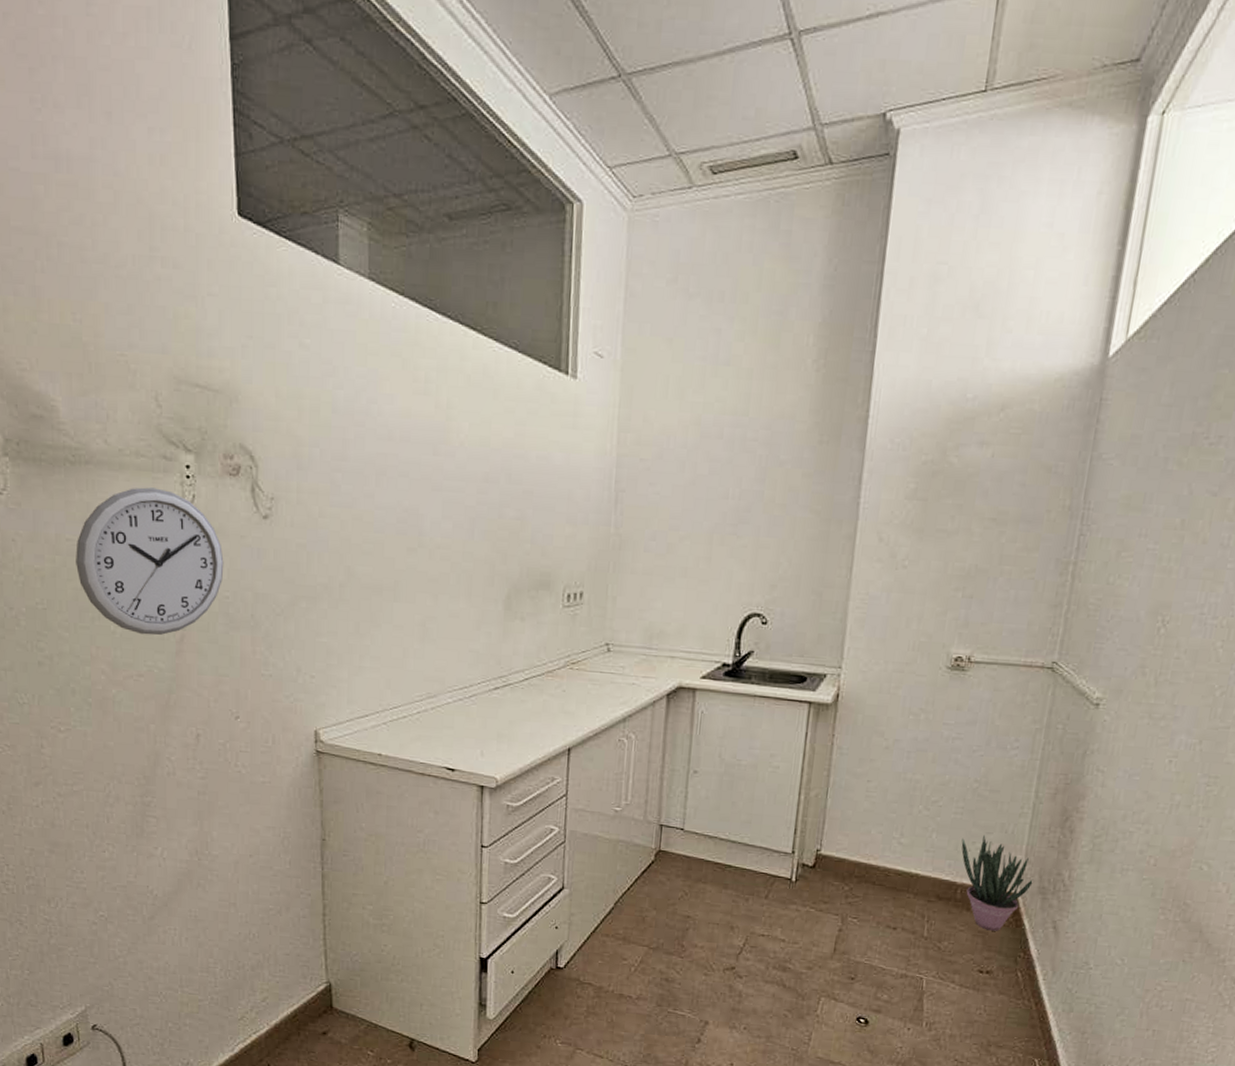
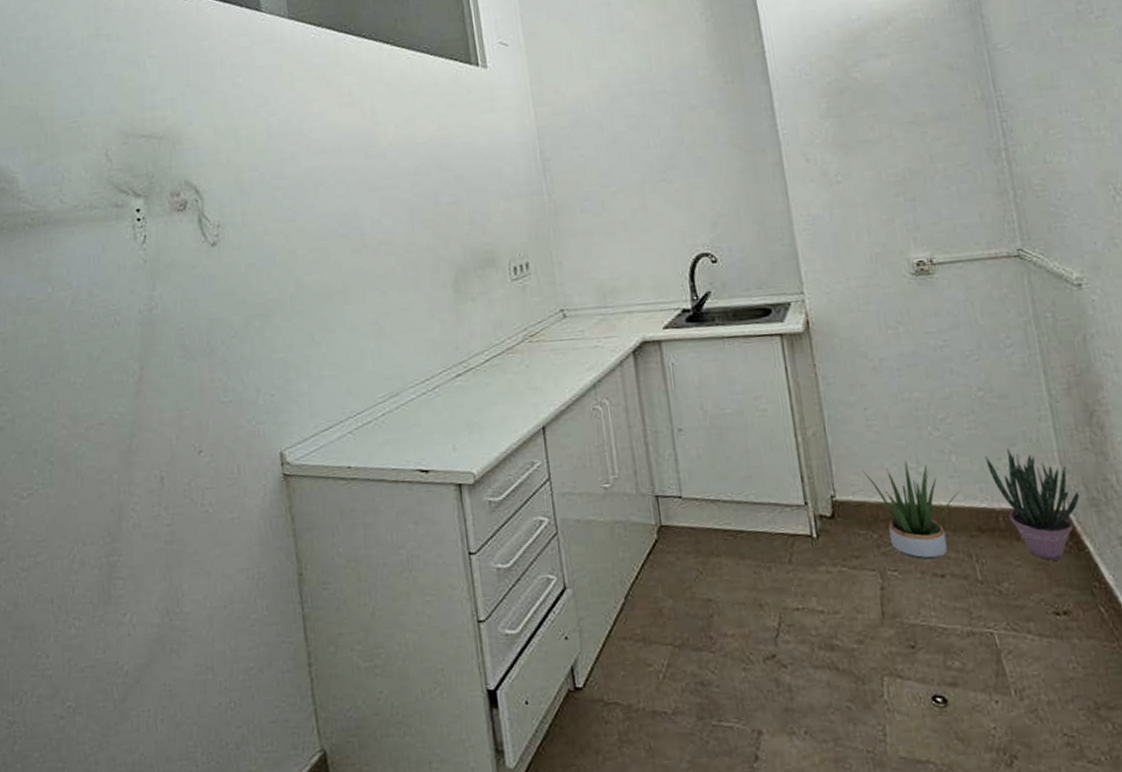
wall clock: present [76,487,224,636] -> none [36,235,178,381]
potted plant: none [850,831,931,914] -> present [862,461,960,560]

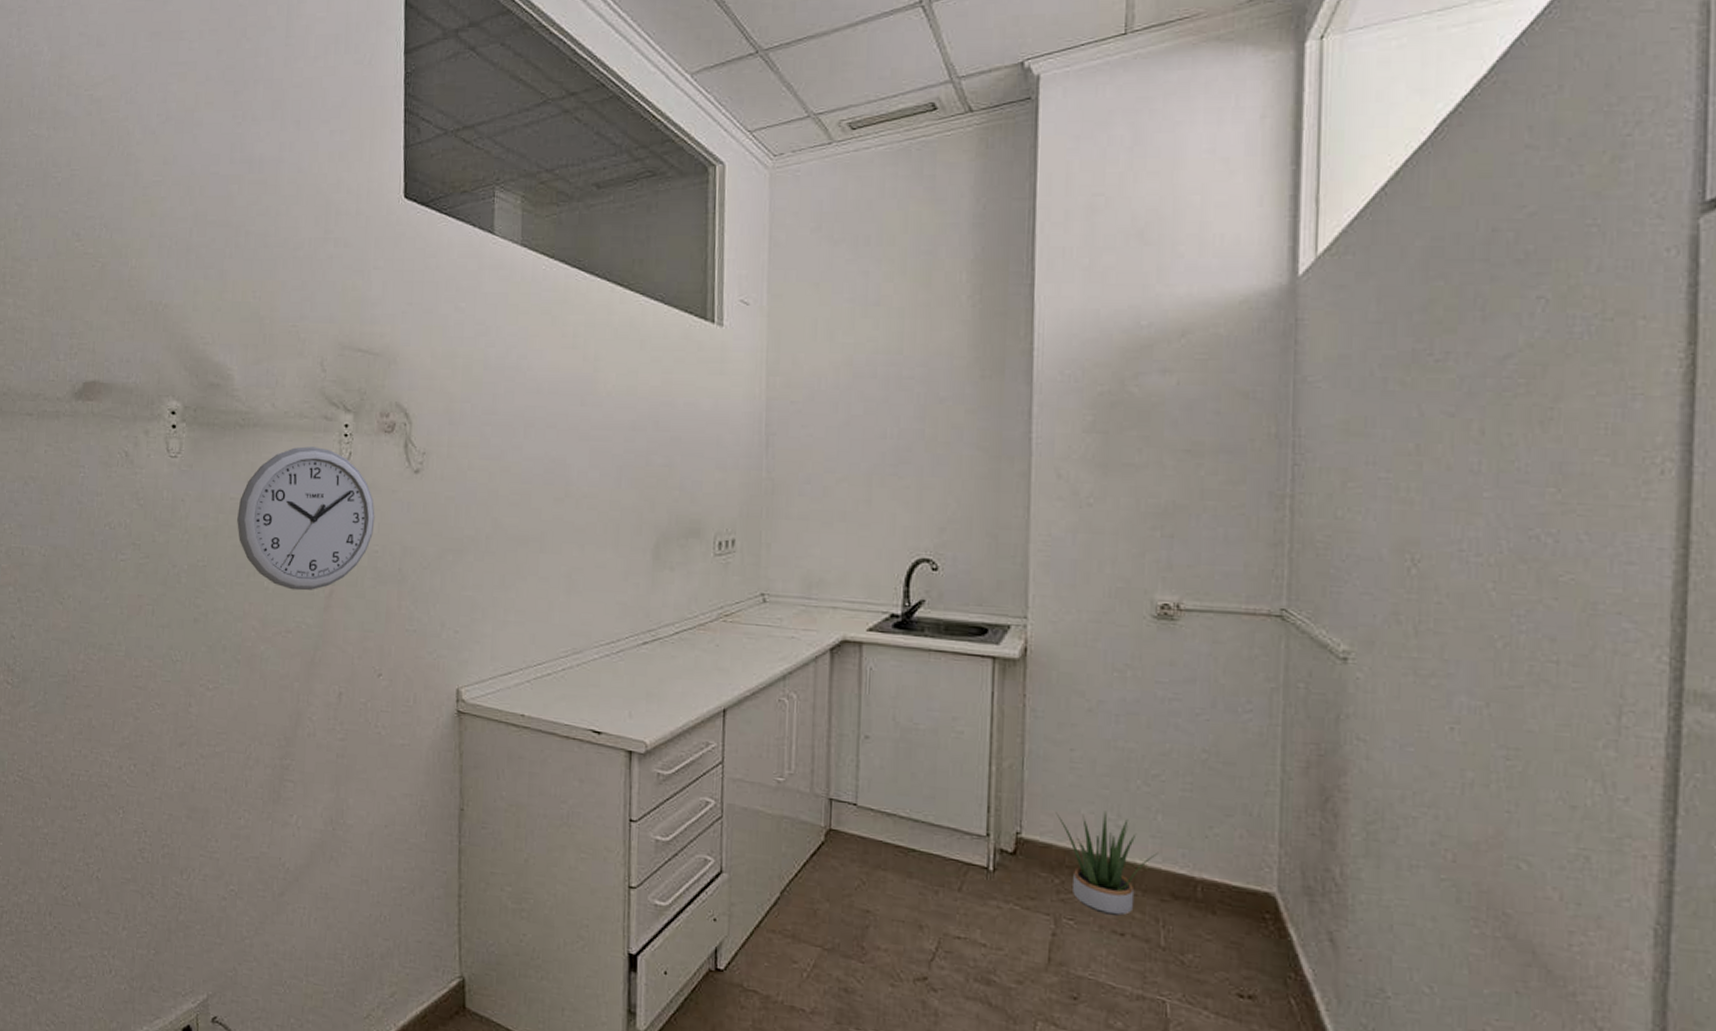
wall clock: none [36,235,178,381] -> present [237,446,375,591]
potted plant: present [985,447,1080,561] -> none [1195,817,1294,943]

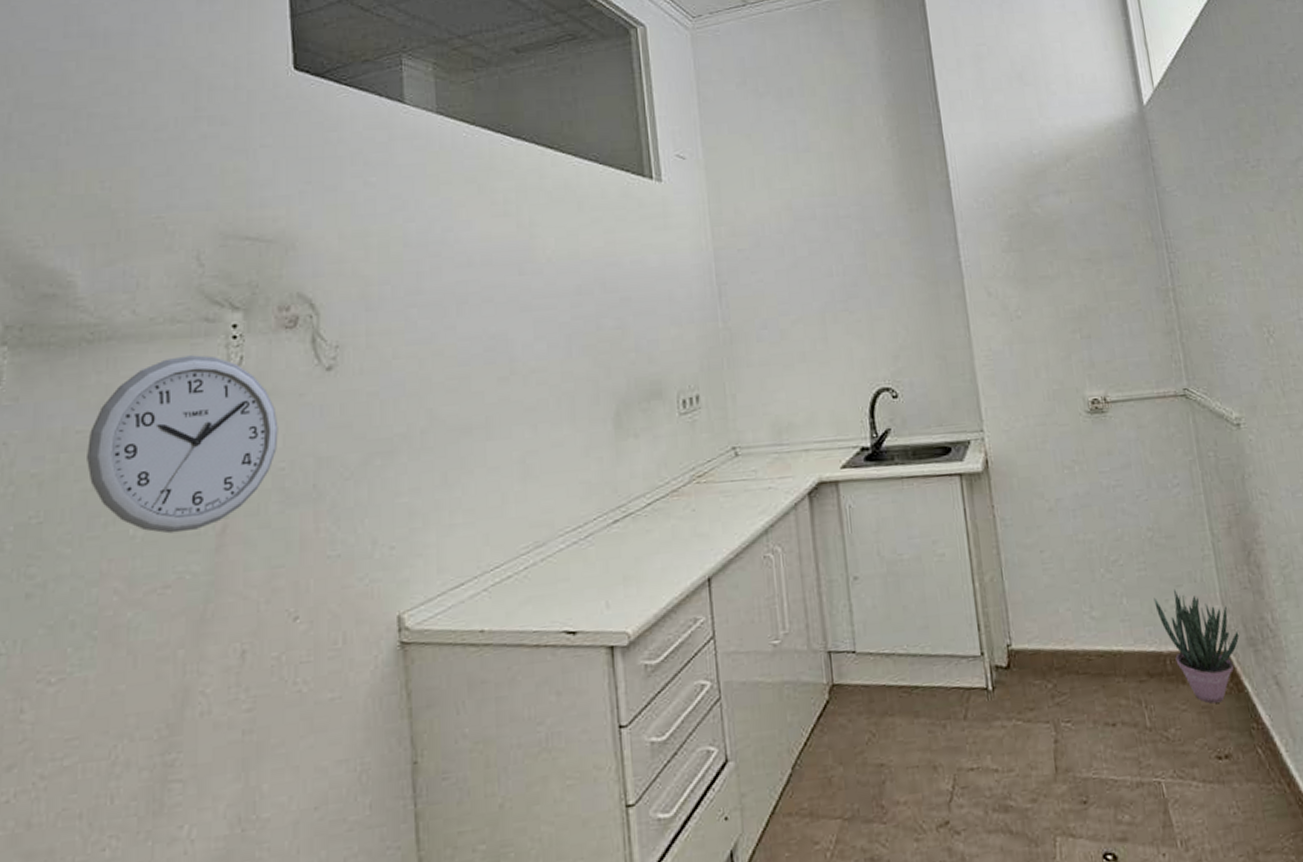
potted plant: present [1055,811,1159,916] -> none [1038,605,1130,709]
potted plant: none [1195,817,1294,943] -> present [1154,588,1239,704]

